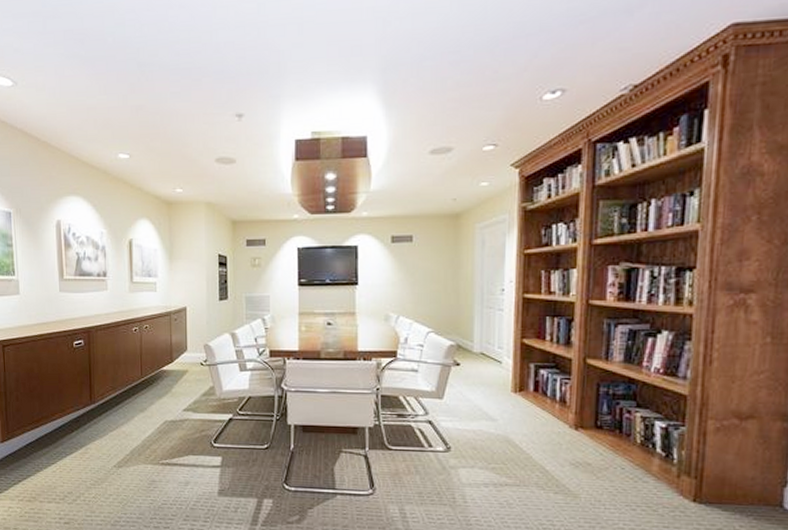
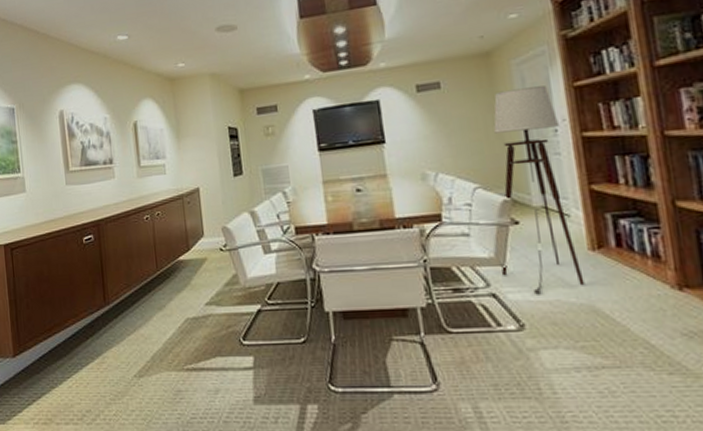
floor lamp: none [440,248,506,423] -> present [493,85,585,293]

